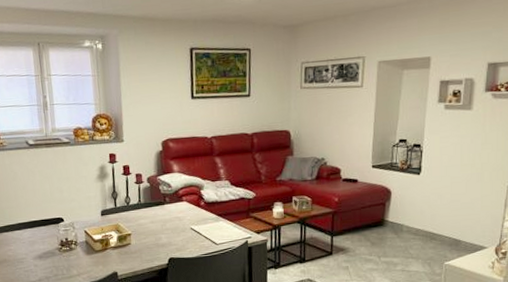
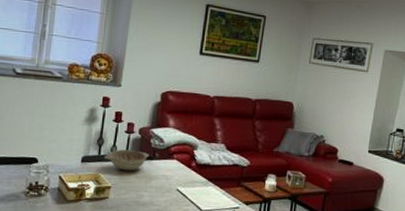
decorative bowl: none [121,198,161,218] -> present [105,149,149,171]

